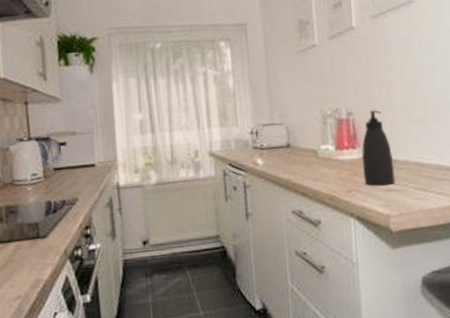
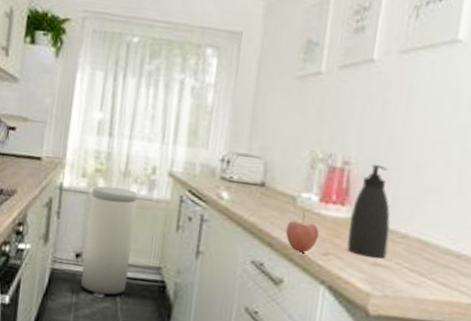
pedal bin: none [146,175,193,276] -> present [81,186,138,299]
fruit: none [314,161,341,195] -> present [285,212,319,253]

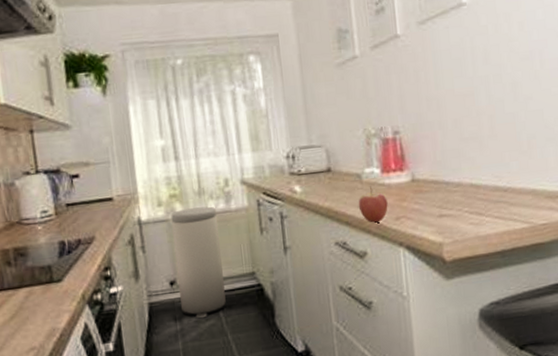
soap dispenser: present [346,164,390,258] -> none [410,127,448,211]

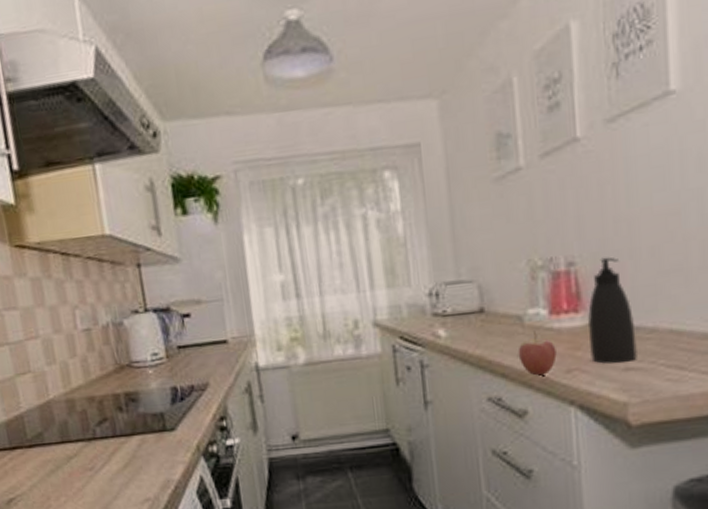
pedal bin: present [171,206,226,319] -> none [292,352,356,479]
soap dispenser: none [410,127,448,211] -> present [588,257,637,363]

